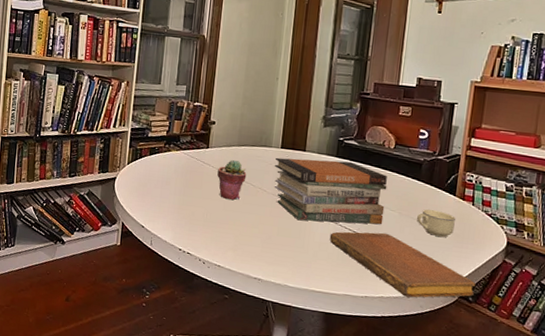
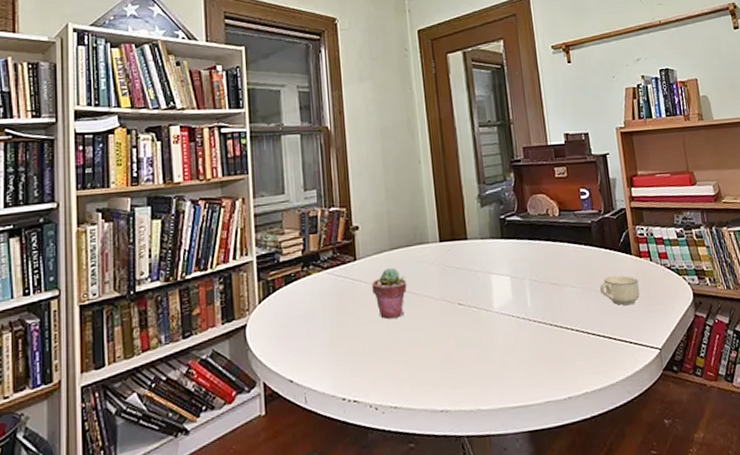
book stack: present [274,157,387,225] -> none [436,241,567,325]
notebook: present [329,231,476,298] -> none [514,315,677,386]

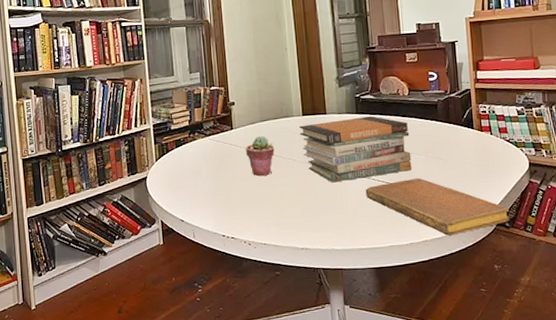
book stack: none [436,241,567,325] -> present [299,116,412,183]
notebook: none [514,315,677,386] -> present [365,177,510,236]
cup: present [599,275,640,306] -> none [442,146,479,172]

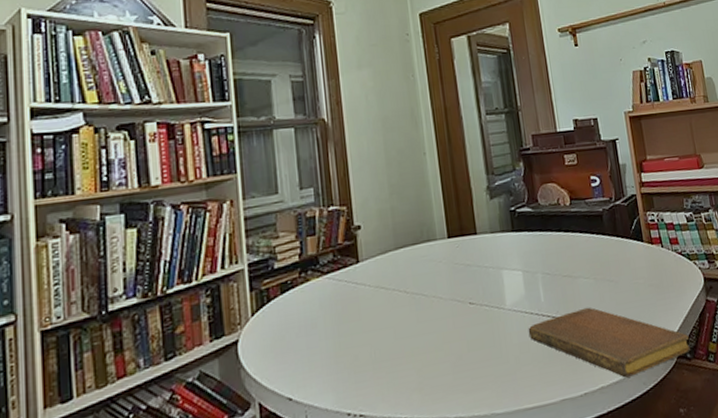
potted succulent: present [246,135,275,176] -> none [376,268,415,324]
book stack: present [299,116,412,183] -> none [444,233,581,324]

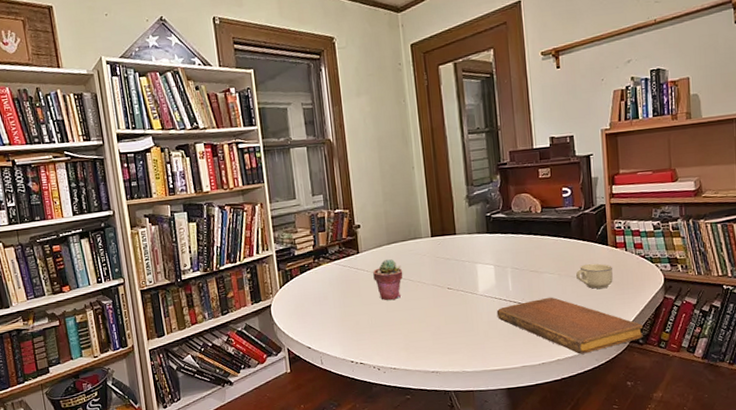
potted succulent: none [376,268,415,324] -> present [373,259,403,300]
cup: none [612,263,653,294] -> present [575,263,613,289]

